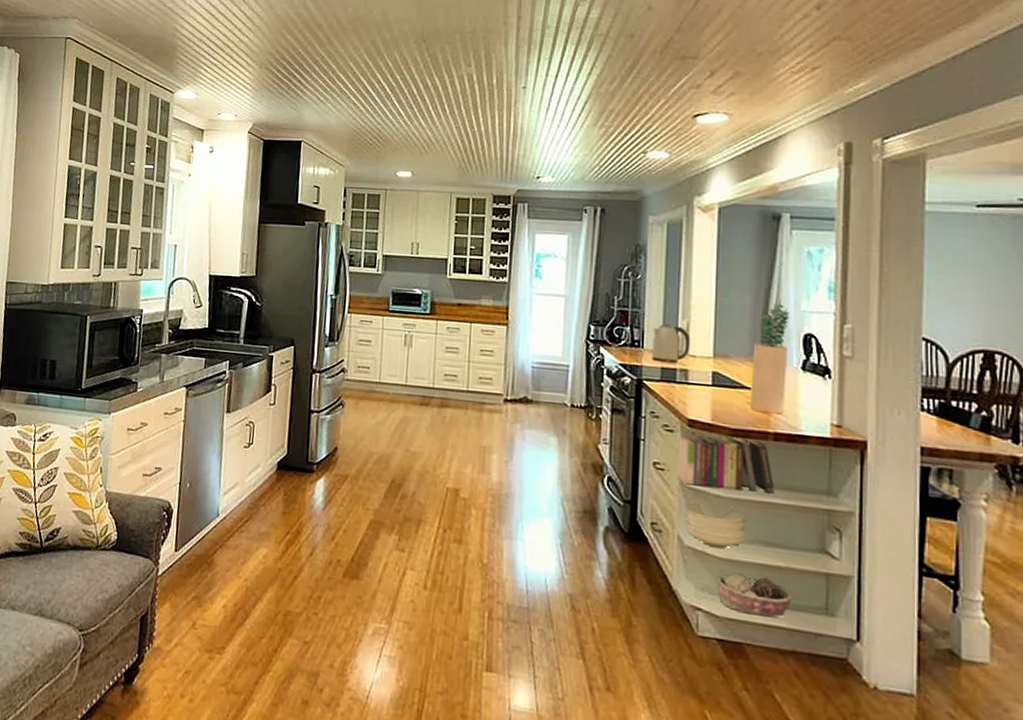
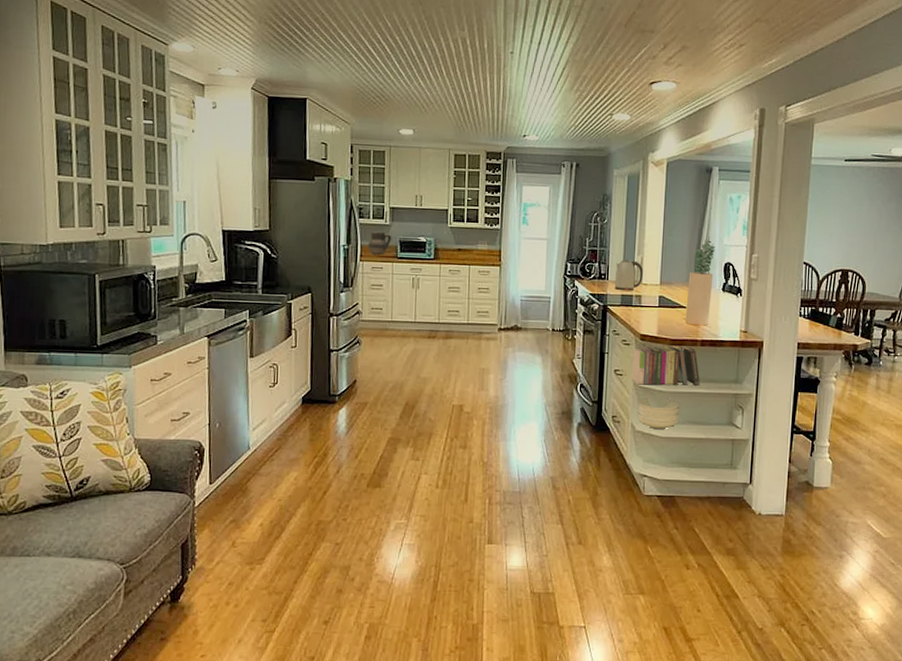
ceramic jug: none [357,280,384,307] -> present [368,231,392,255]
decorative basket: present [717,573,793,618] -> none [658,446,710,475]

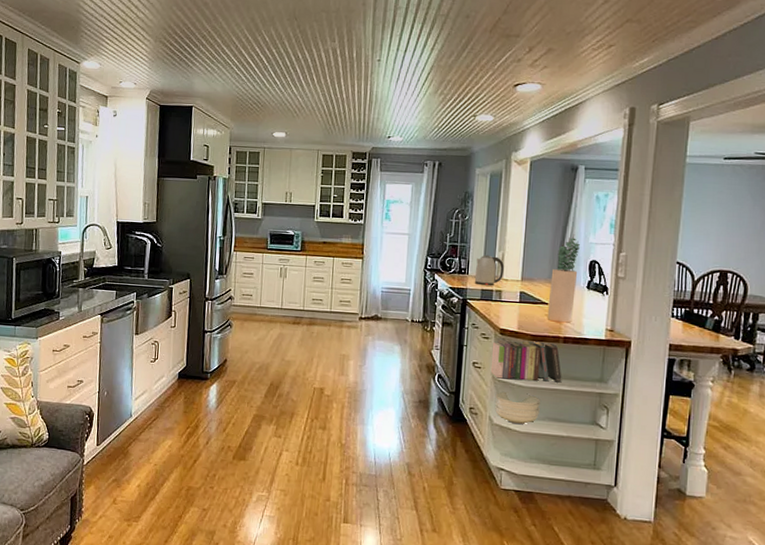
ceramic jug: present [368,231,392,255] -> none [241,224,263,246]

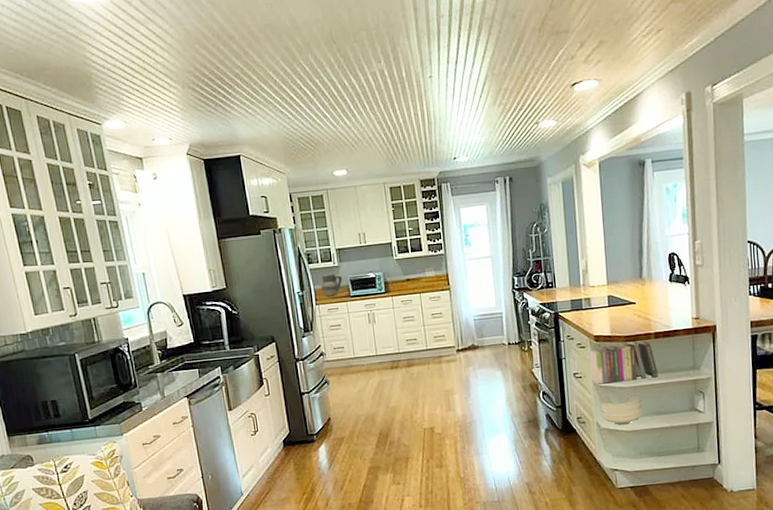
ceramic jug: none [241,224,263,246] -> present [321,273,343,297]
kettle: present [474,254,505,287] -> none [562,264,590,297]
vase: present [547,234,580,323] -> none [634,230,660,320]

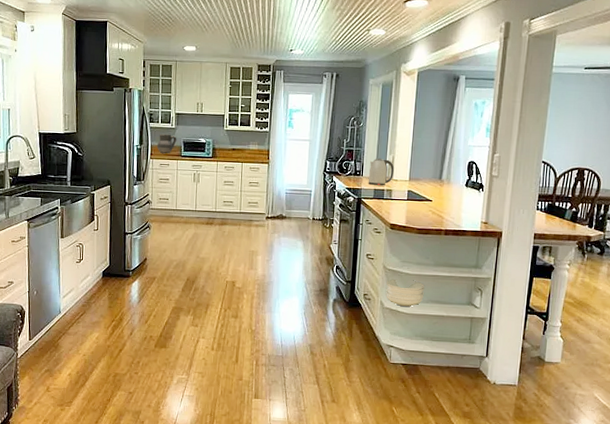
kettle: none [562,264,590,297] -> present [368,158,395,186]
books: present [589,340,659,385] -> none [382,232,443,270]

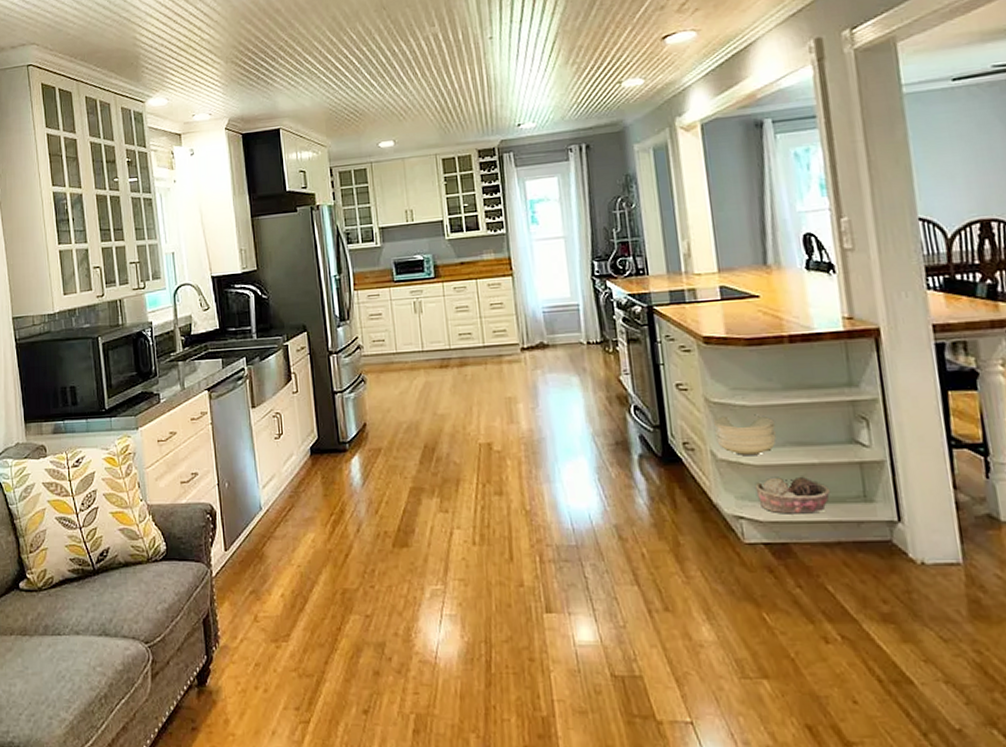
ceramic jug: present [157,133,177,153] -> none [361,255,386,281]
kettle: present [368,158,395,186] -> none [656,247,694,287]
decorative basket: none [404,322,450,348] -> present [755,477,831,514]

